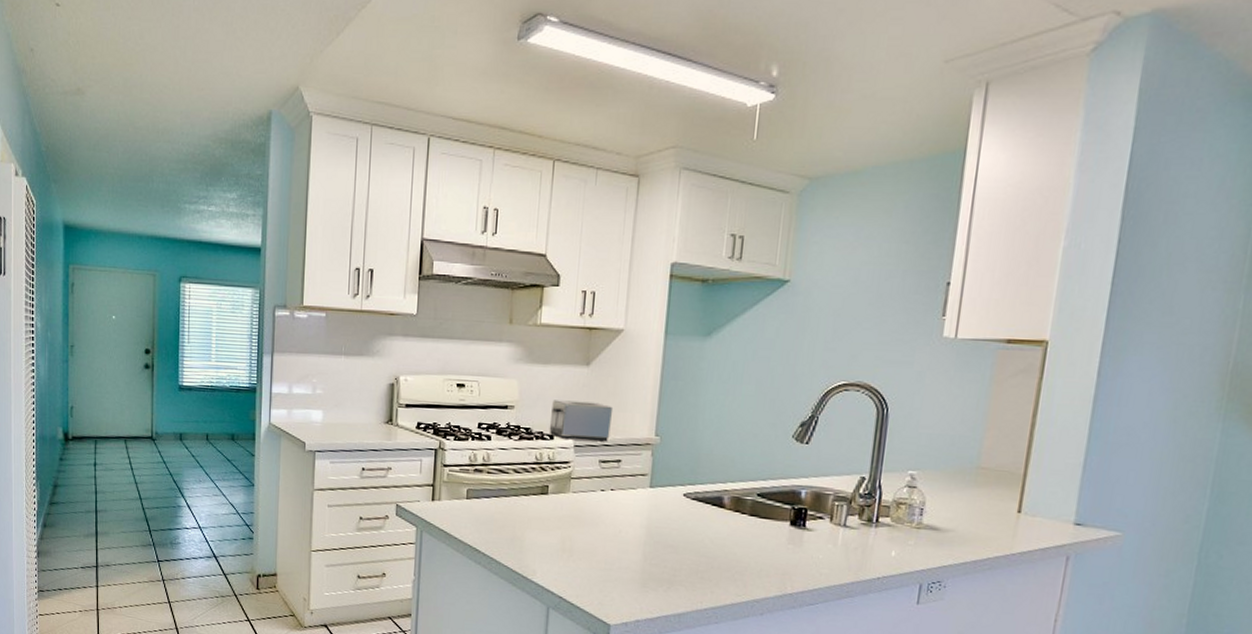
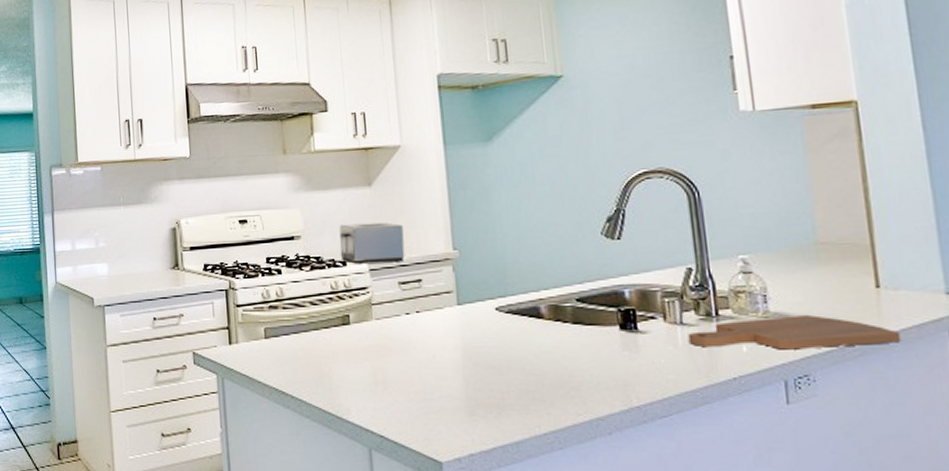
cutting board: none [847,528,1027,562] -> present [687,315,901,350]

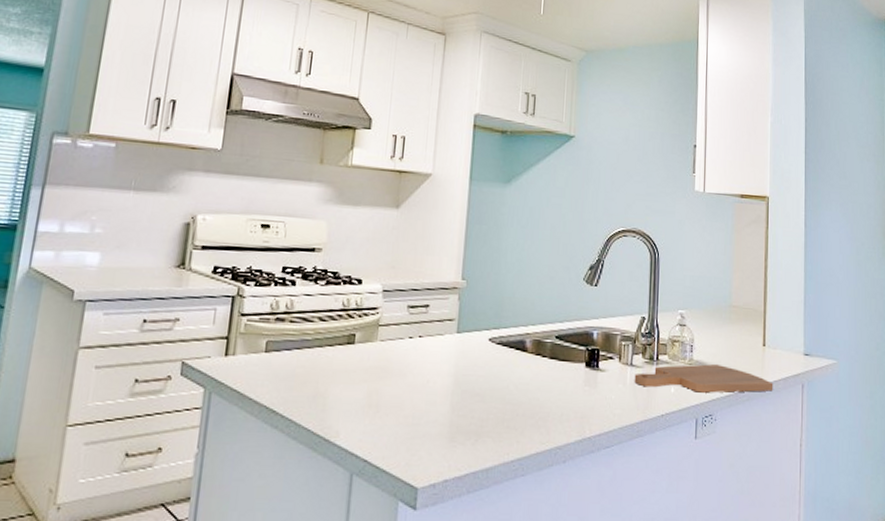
toaster: present [339,222,405,265] -> none [357,242,422,286]

